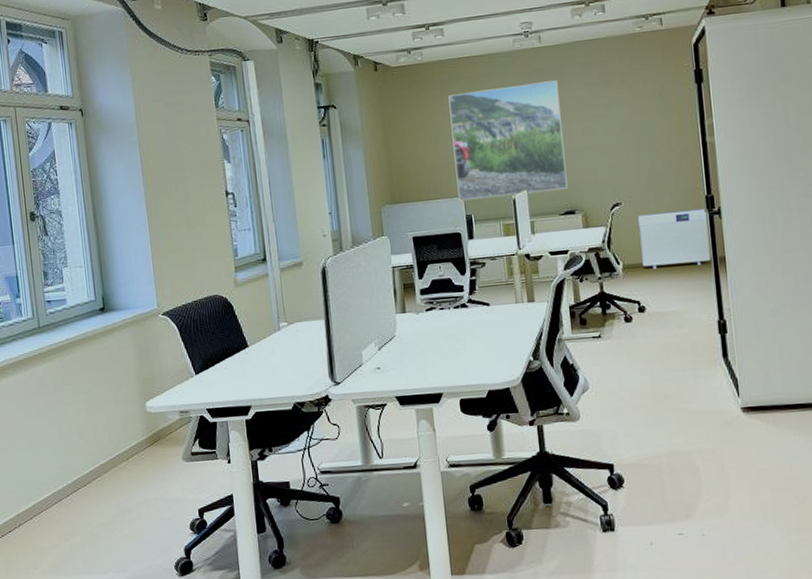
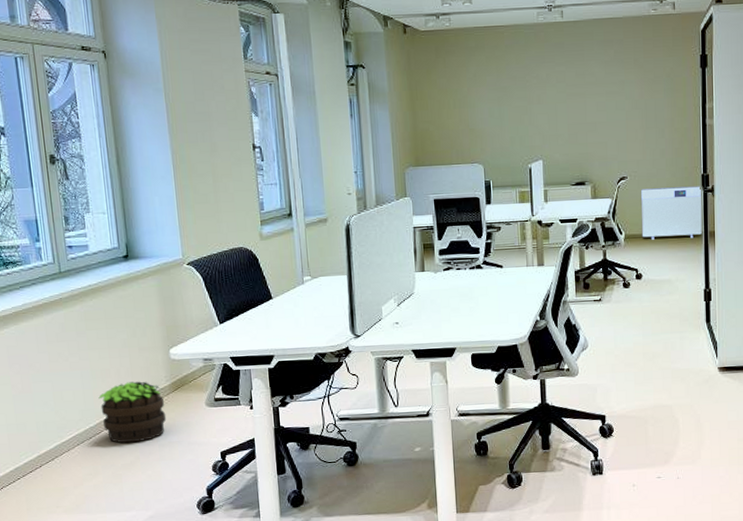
potted plant: none [76,436,143,501] -> present [98,381,167,444]
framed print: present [448,80,568,201] -> none [473,56,580,167]

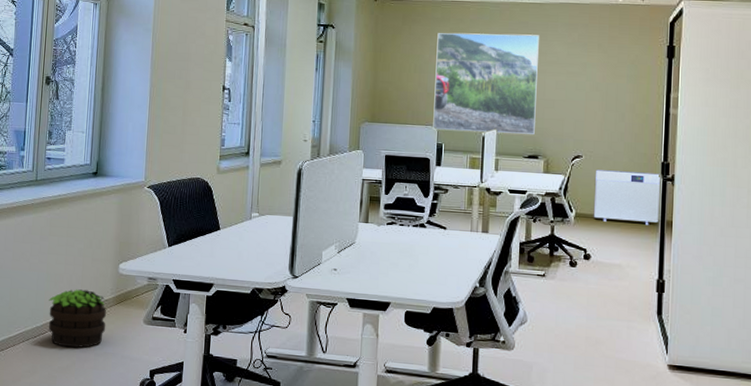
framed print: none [473,56,580,167] -> present [433,32,539,134]

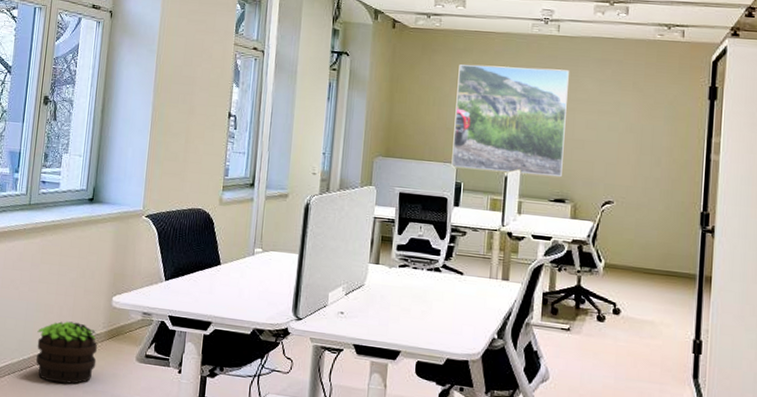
air purifier: present [593,170,661,226] -> none [624,217,700,281]

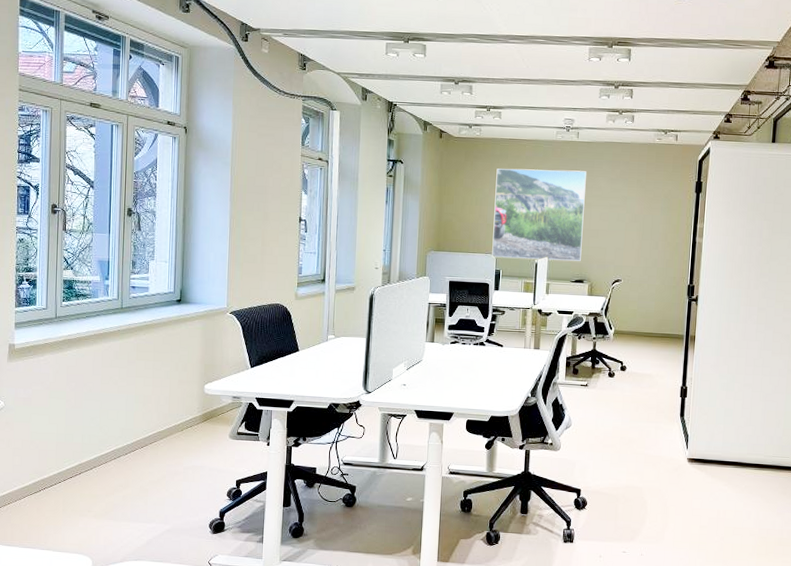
potted plant: present [36,321,98,384] -> none [138,409,194,463]

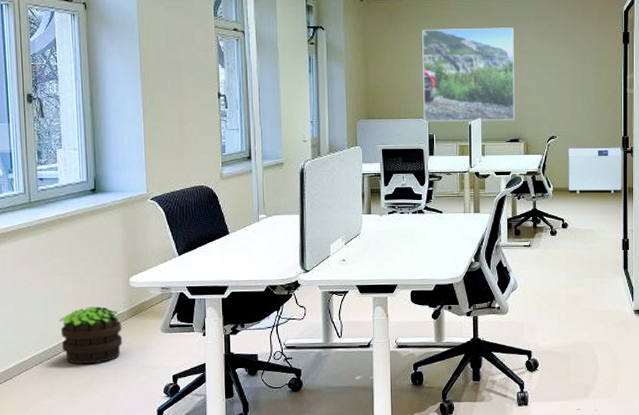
potted plant: none [138,409,194,463] -> present [59,306,123,365]
air purifier: none [629,292,687,340] -> present [568,147,623,194]

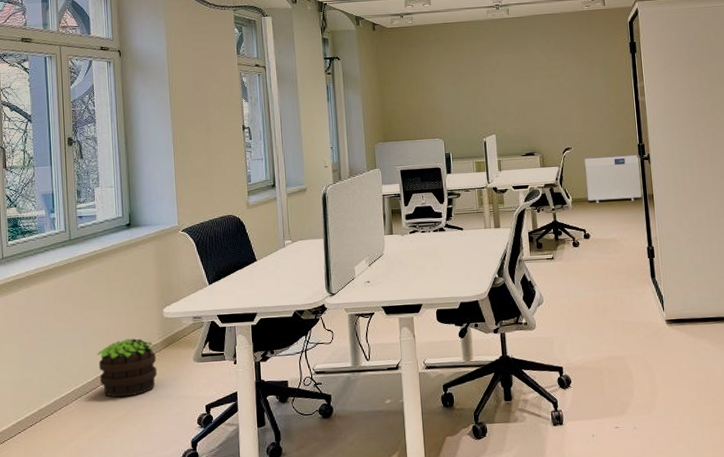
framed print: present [422,28,515,122] -> none [433,45,529,141]

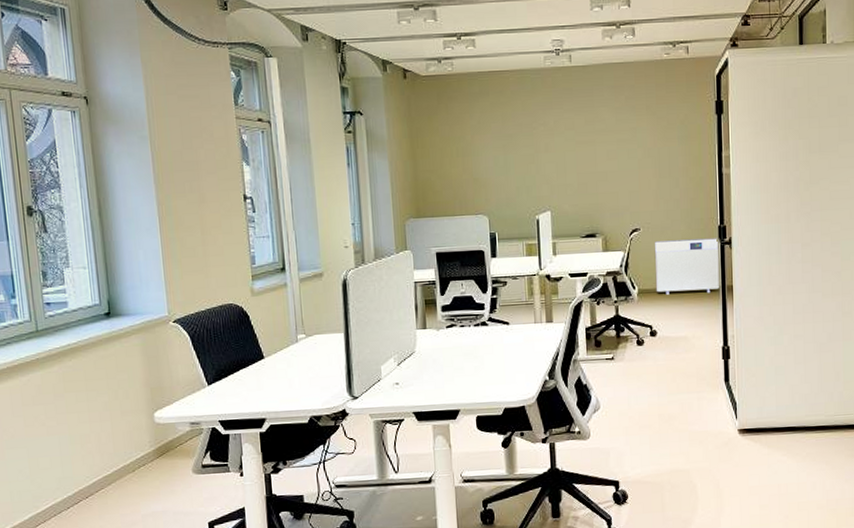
potted plant: present [97,338,158,398] -> none [77,447,151,514]

